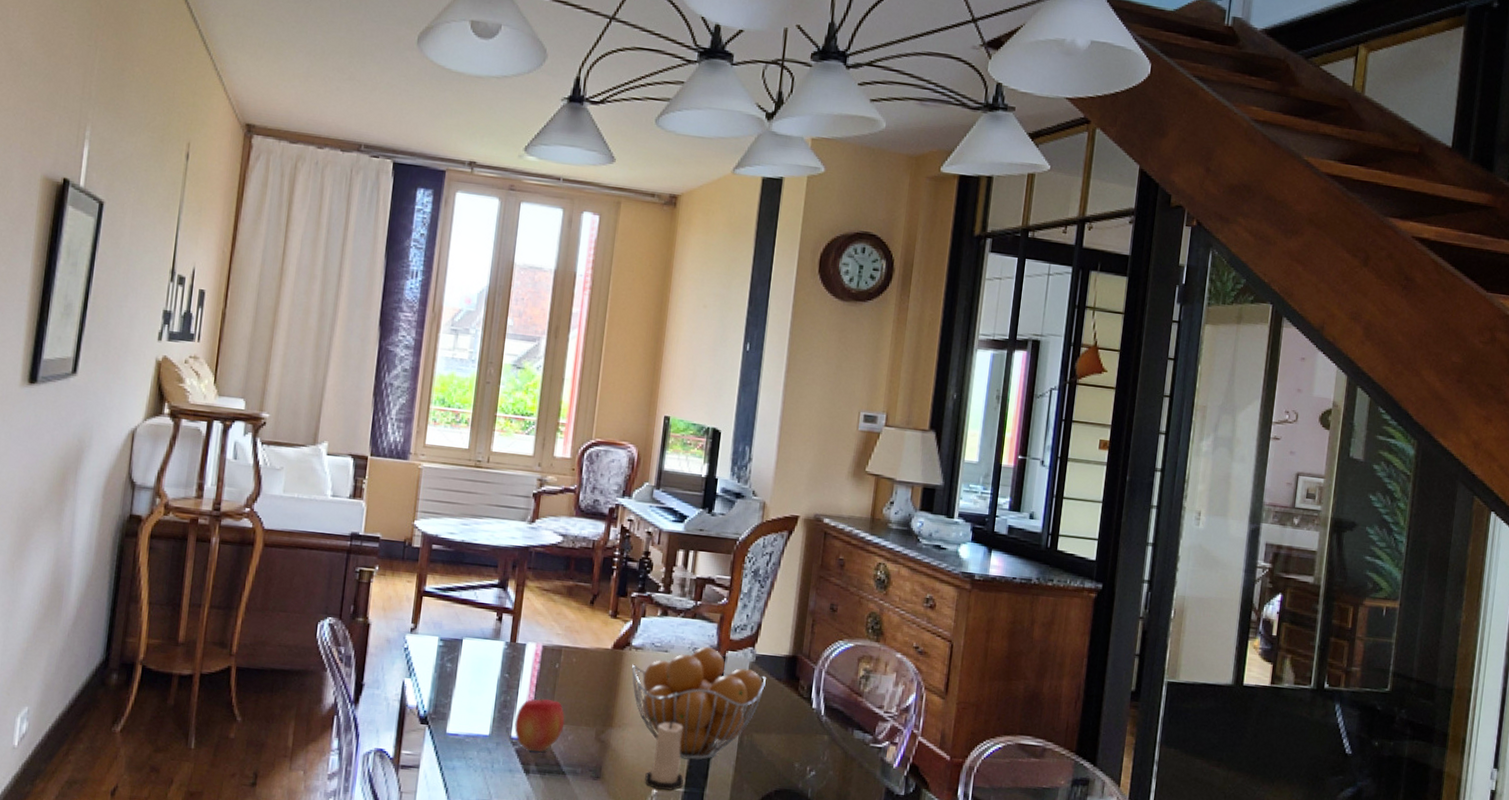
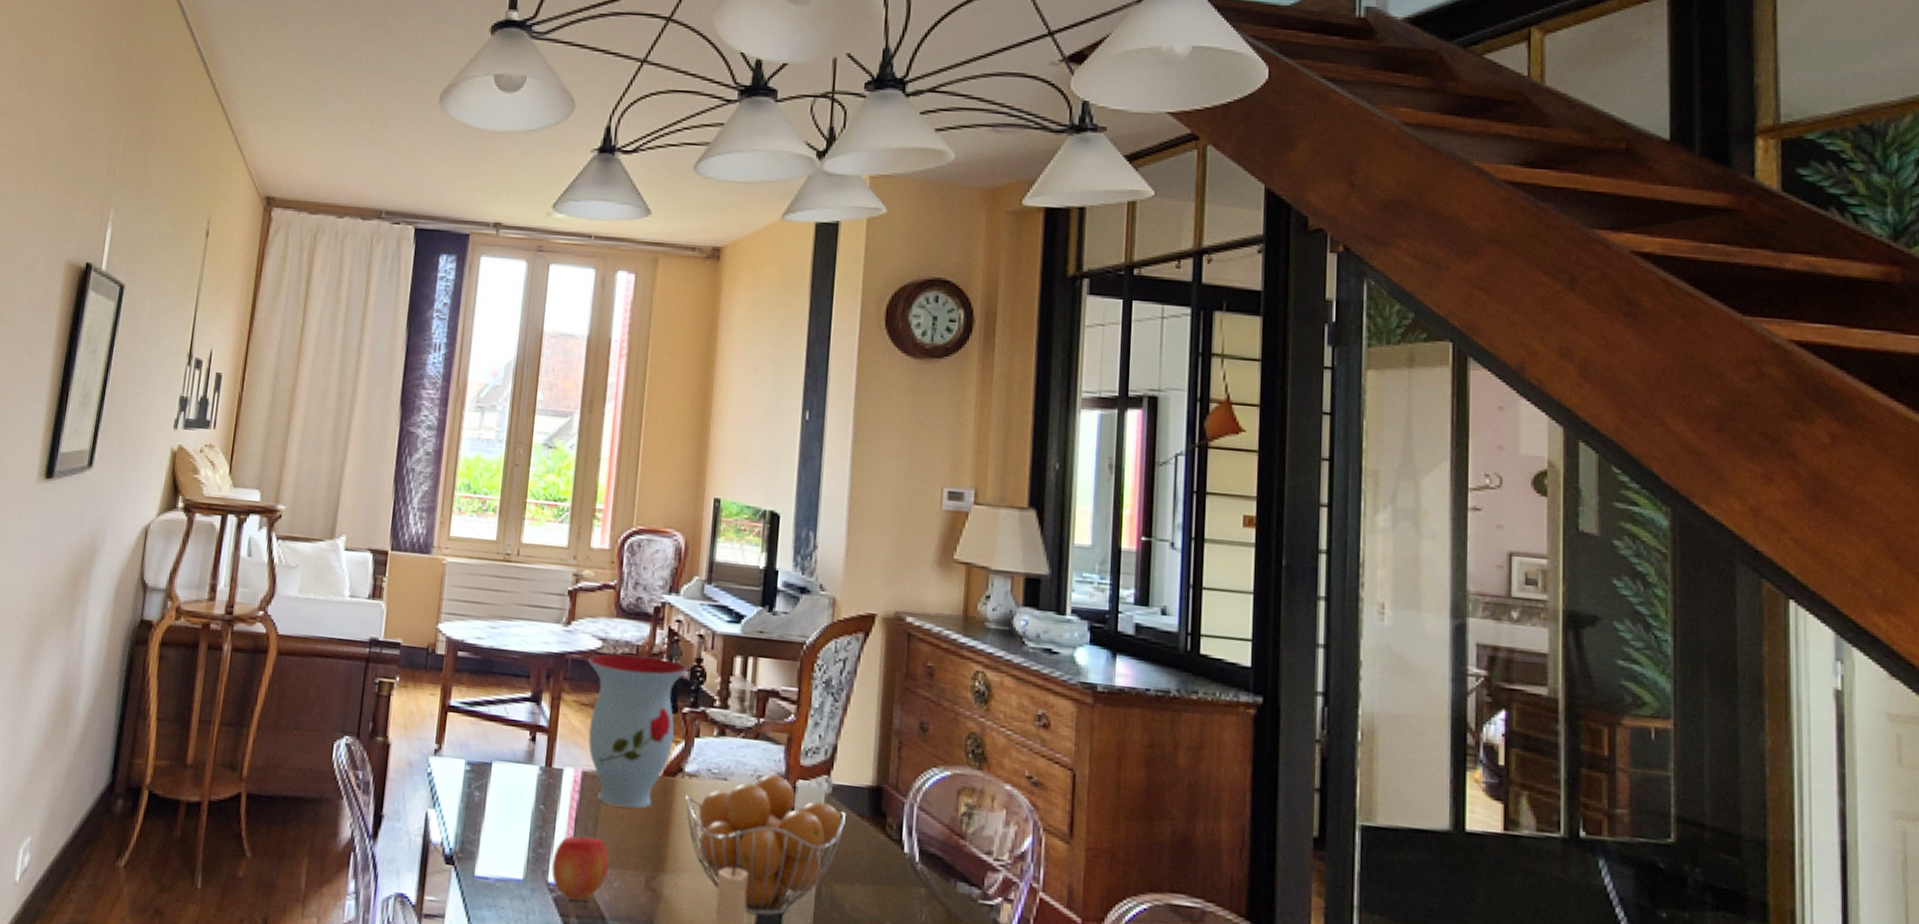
vase: none [548,547,637,676] -> present [588,653,688,808]

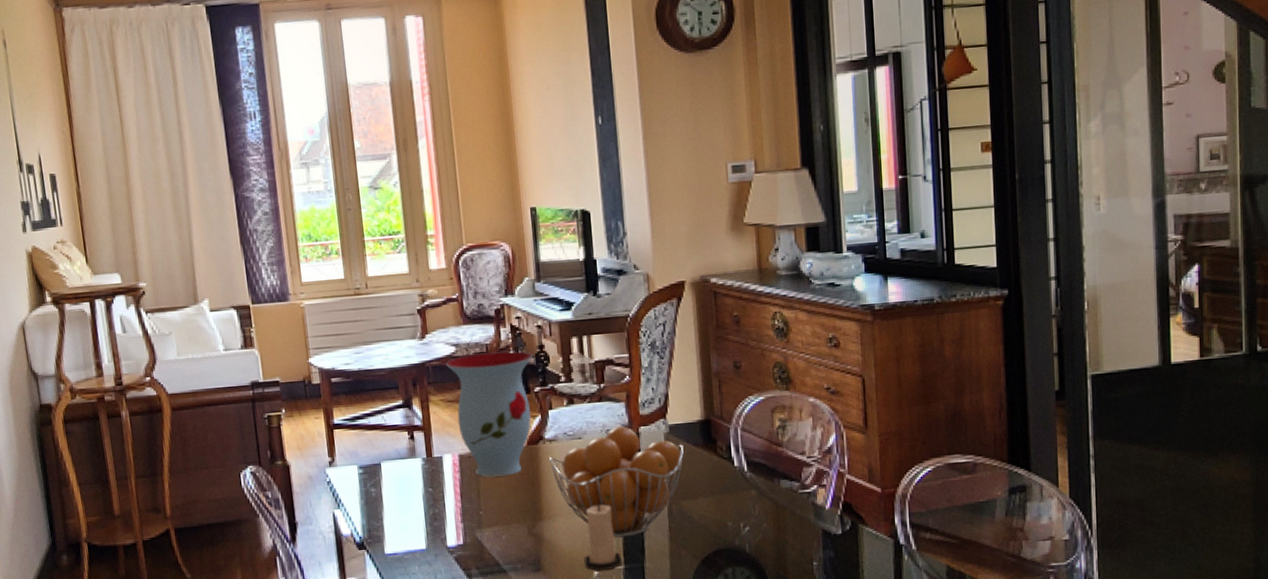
apple: present [551,835,610,902] -> none [447,504,496,556]

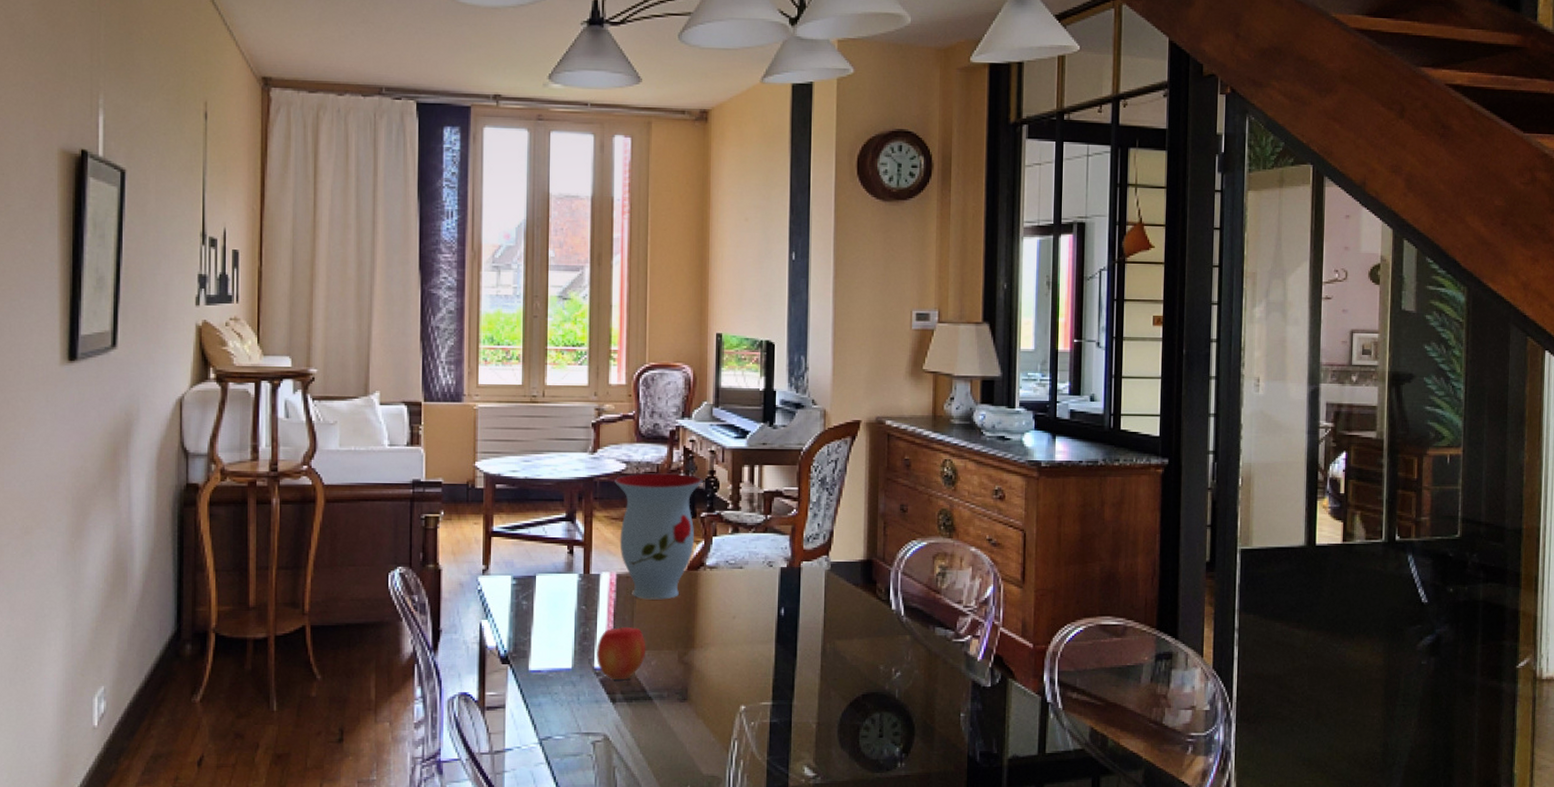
apple: none [447,504,496,556] -> present [597,626,646,681]
fruit basket: present [549,426,684,538] -> none [708,559,843,673]
candle: present [584,502,623,571] -> none [732,635,771,705]

